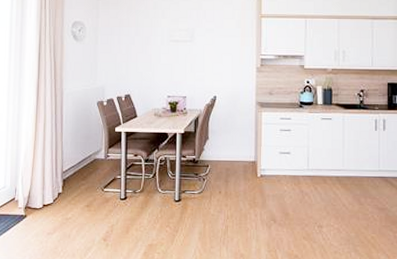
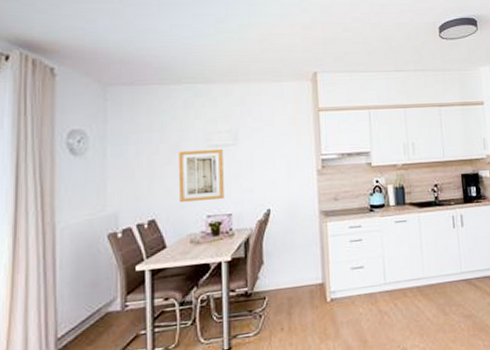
wall art: none [148,43,182,85] -> present [179,148,224,203]

